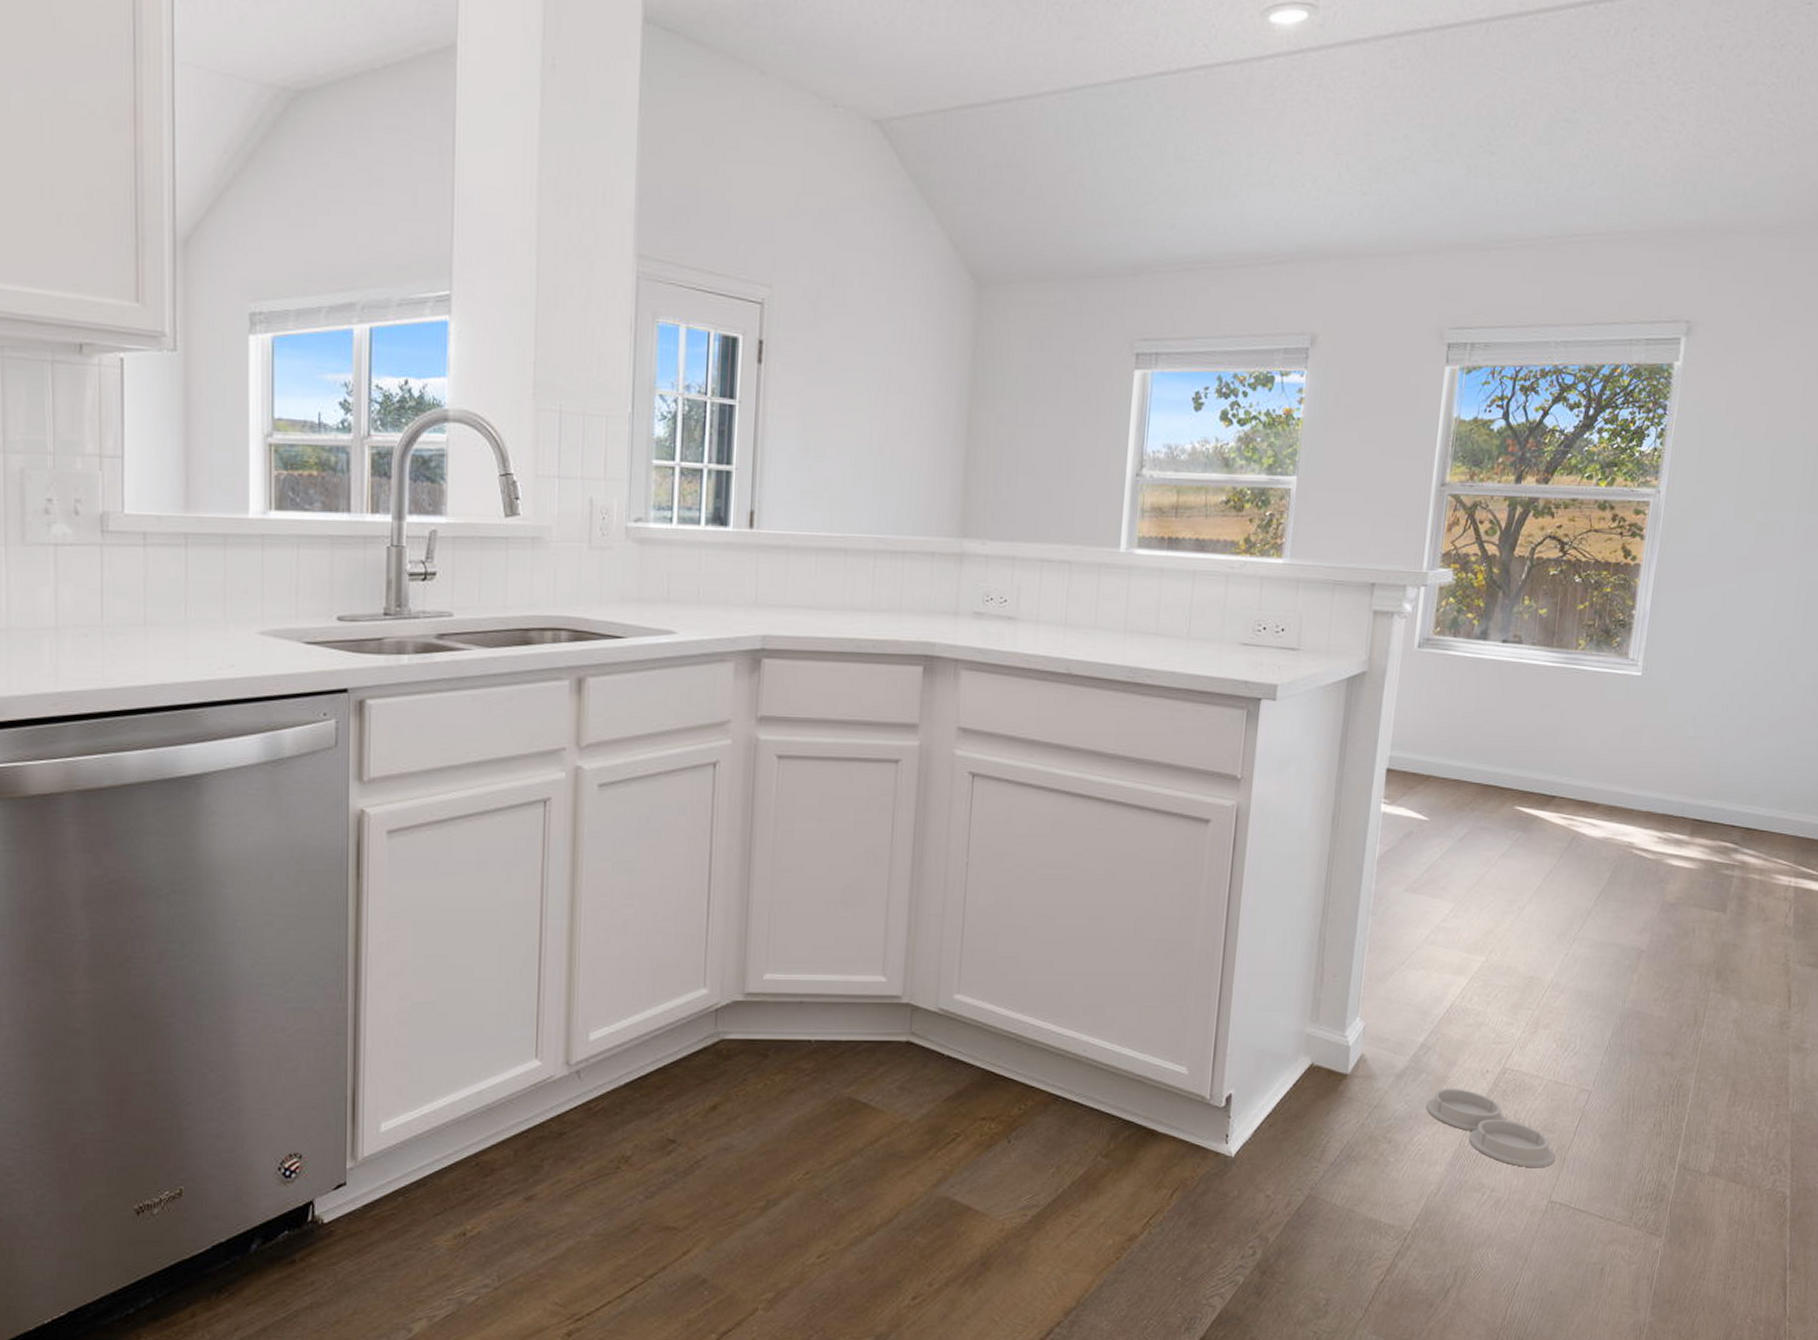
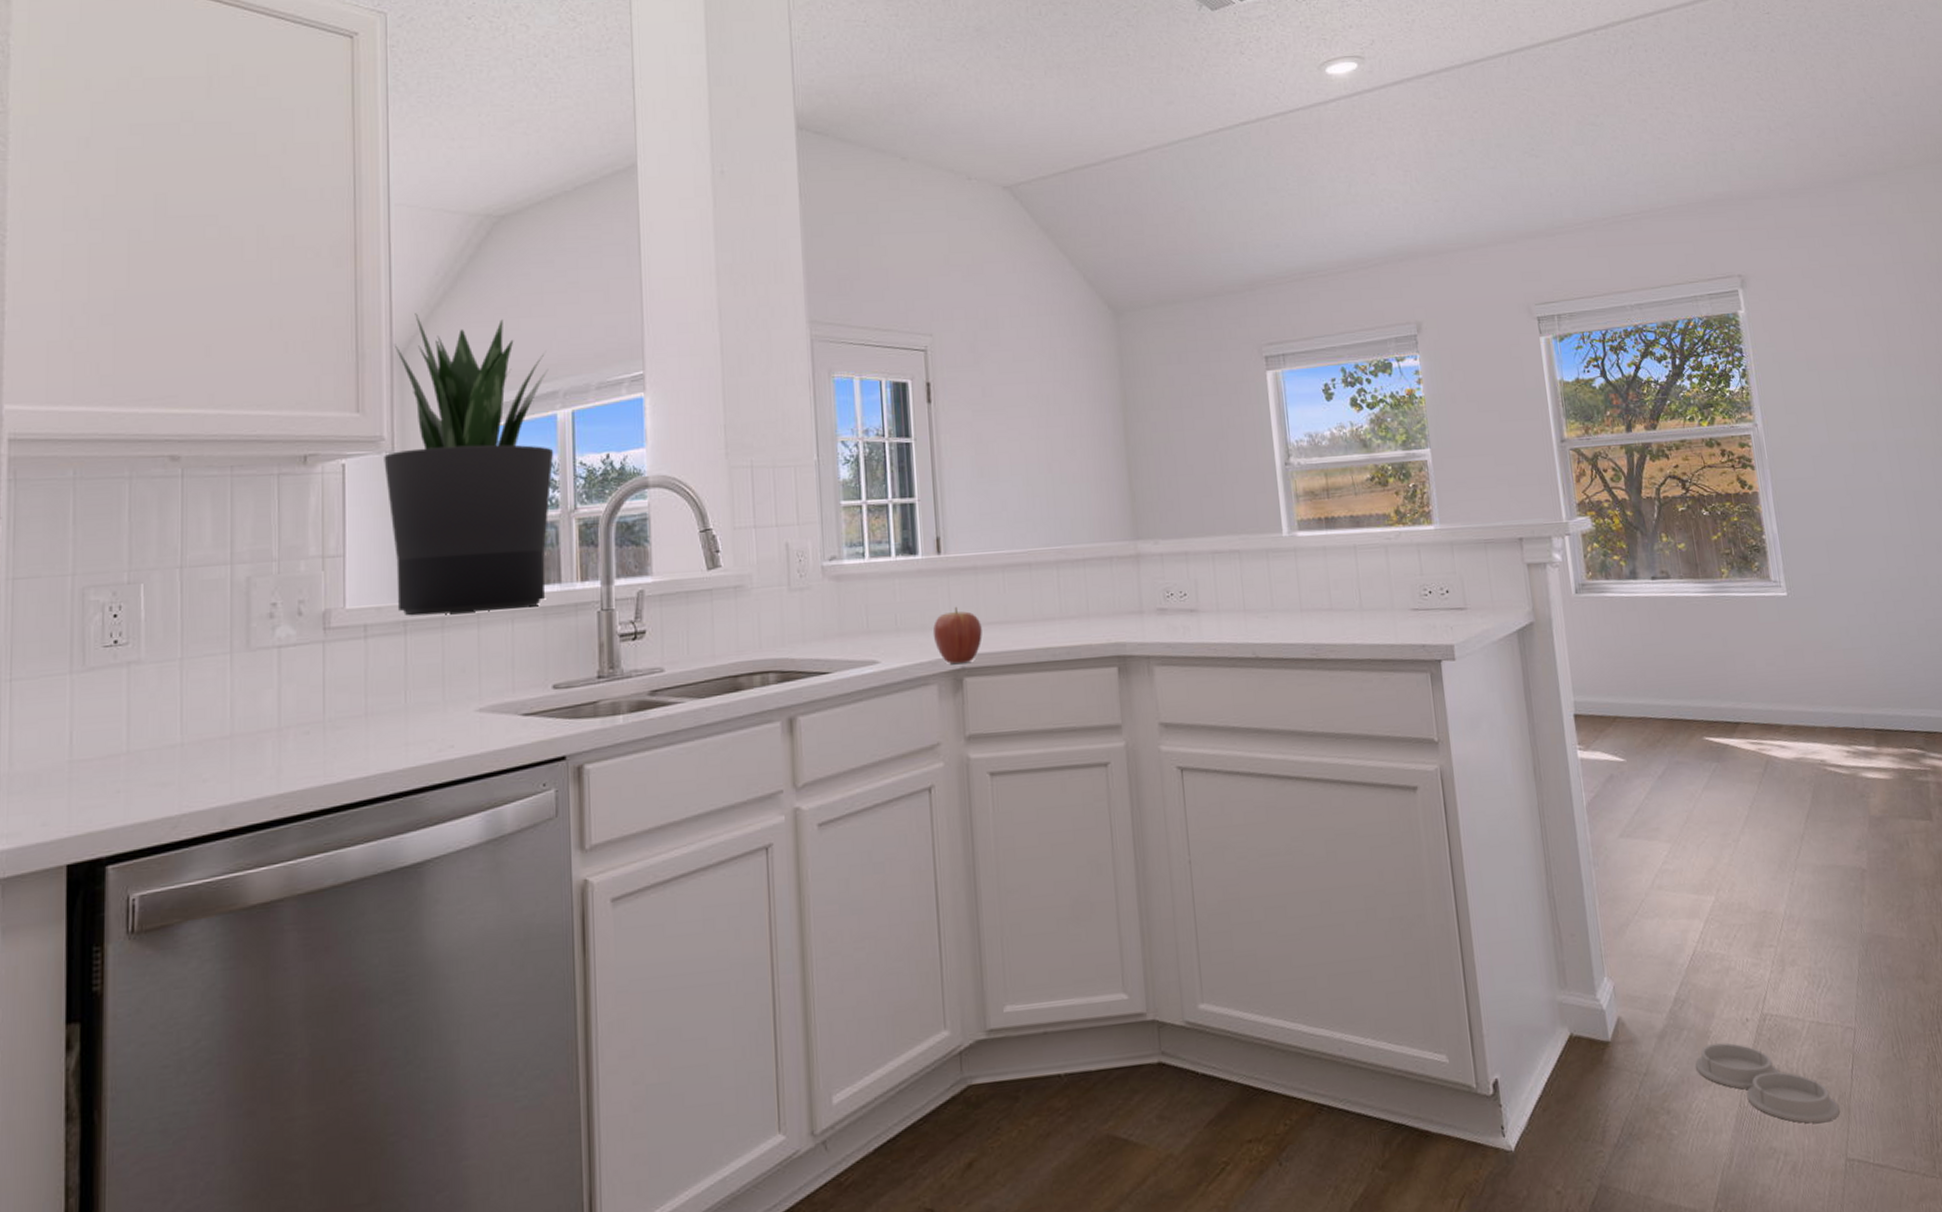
planter: none [165,195,349,534] -> present [384,313,554,616]
fruit: none [735,585,787,643] -> present [932,606,982,664]

